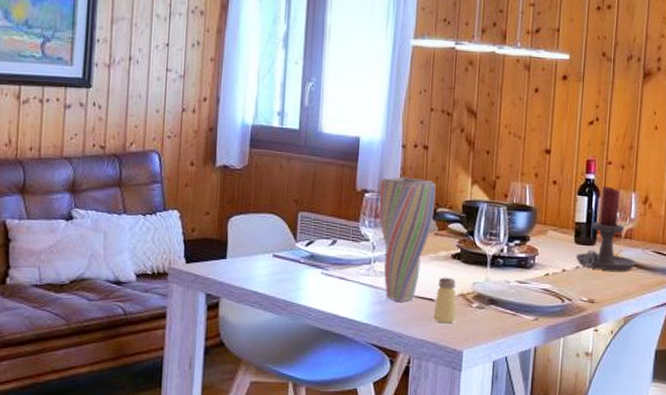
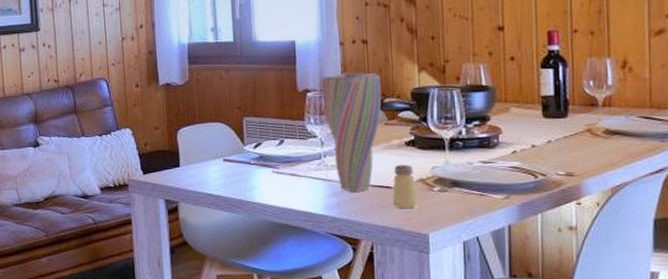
candle holder: present [576,185,636,271] -> none [546,55,620,142]

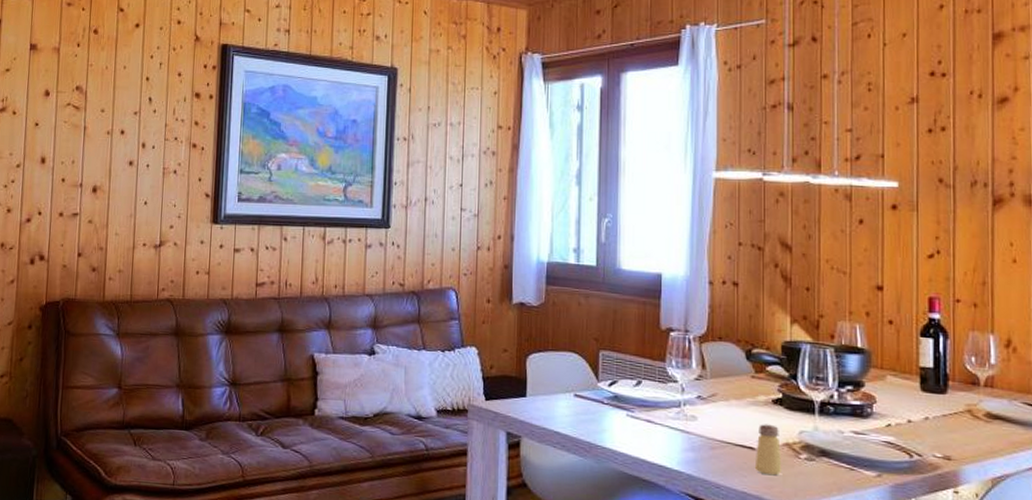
vase: present [320,72,382,192] -> none [685,315,750,449]

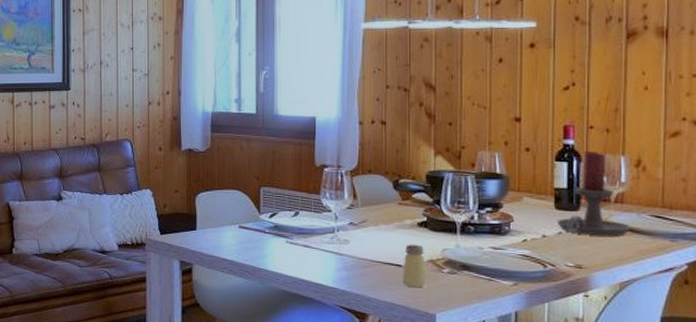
candle holder: none [924,326,1002,425] -> present [558,150,631,236]

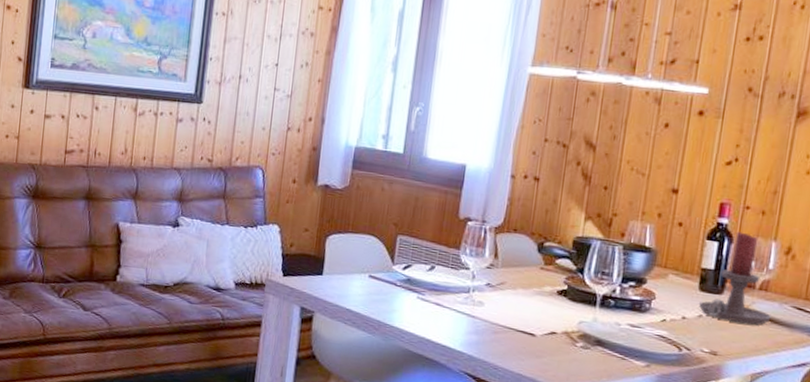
saltshaker: present [401,244,427,288] -> none [532,312,560,361]

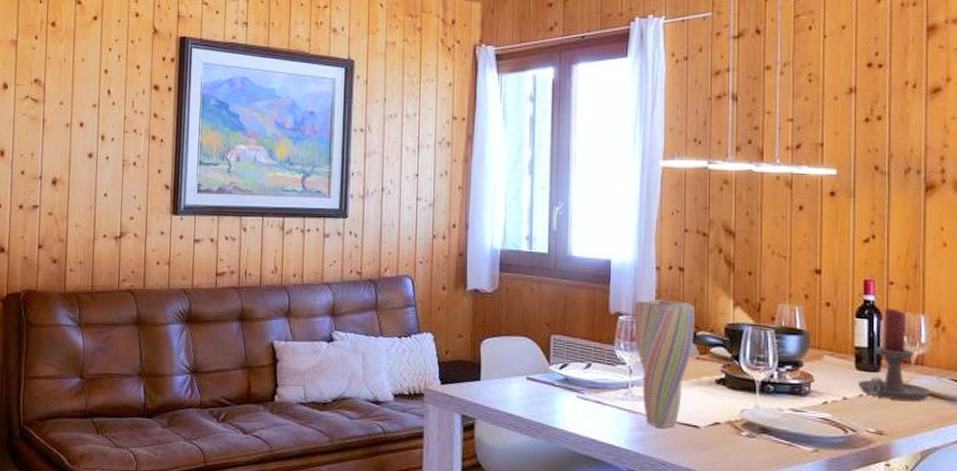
vase: none [481,207,545,334] -> present [633,299,695,428]

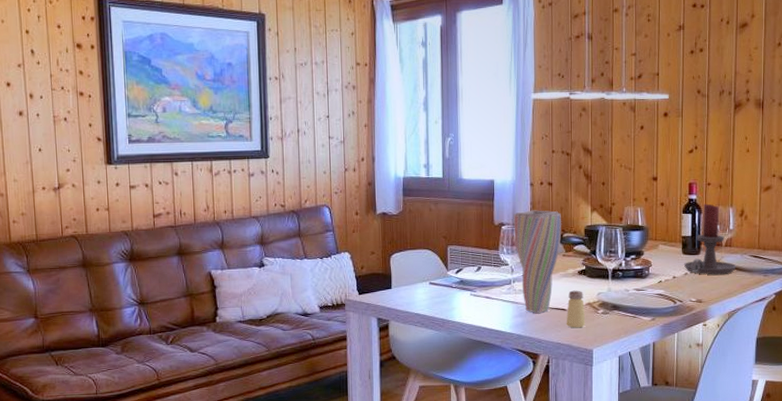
saltshaker: none [698,403,725,453] -> present [566,290,586,329]

